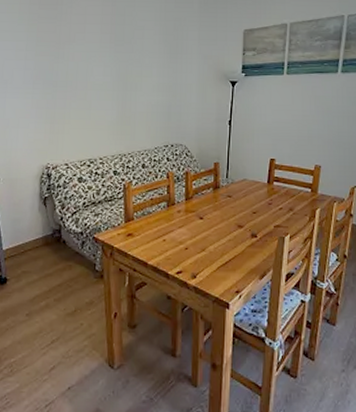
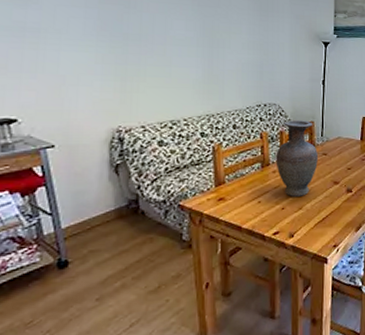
vase: none [180,161,222,238] -> present [276,120,318,197]

